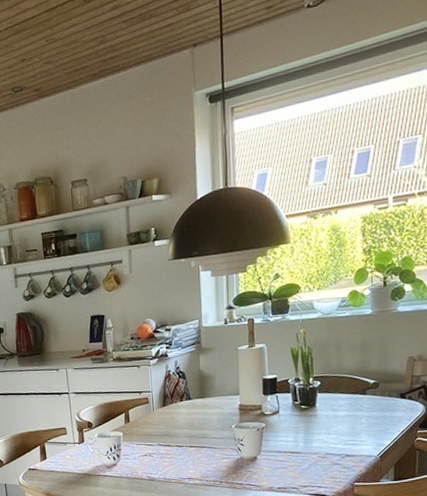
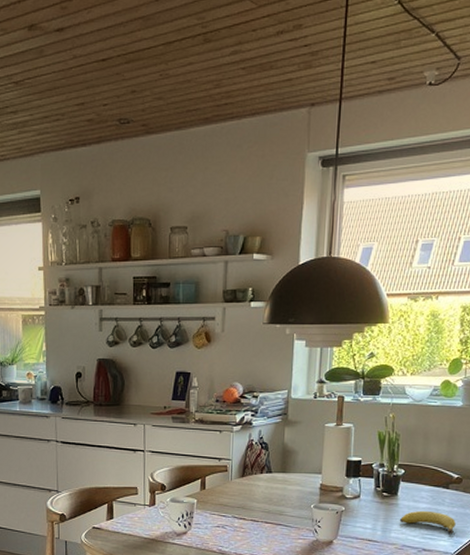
fruit: none [320,418,376,438] -> present [399,510,456,535]

